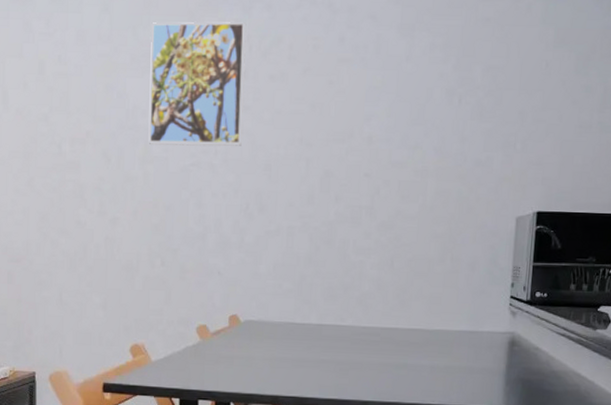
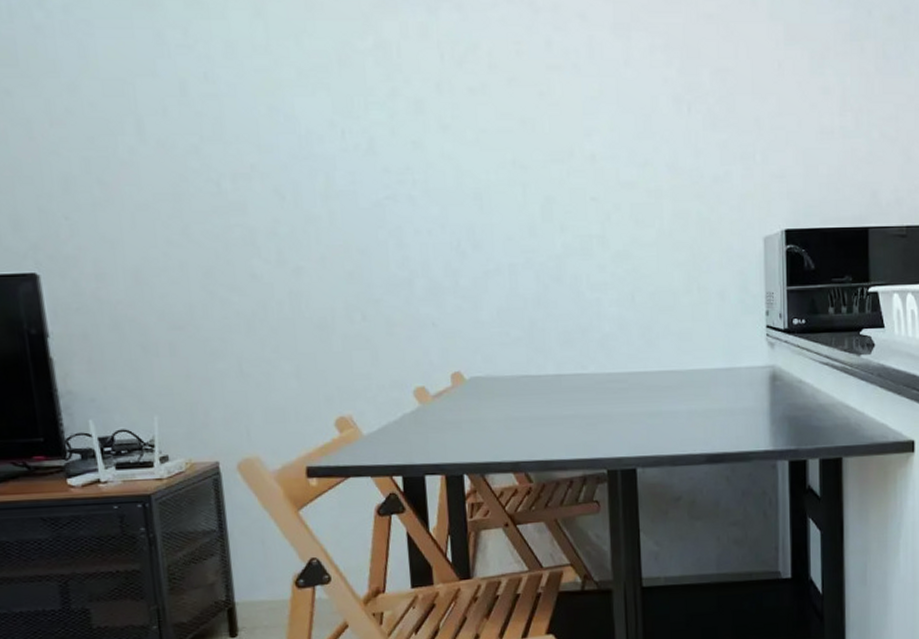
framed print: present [148,22,247,146] -> none [317,26,444,176]

